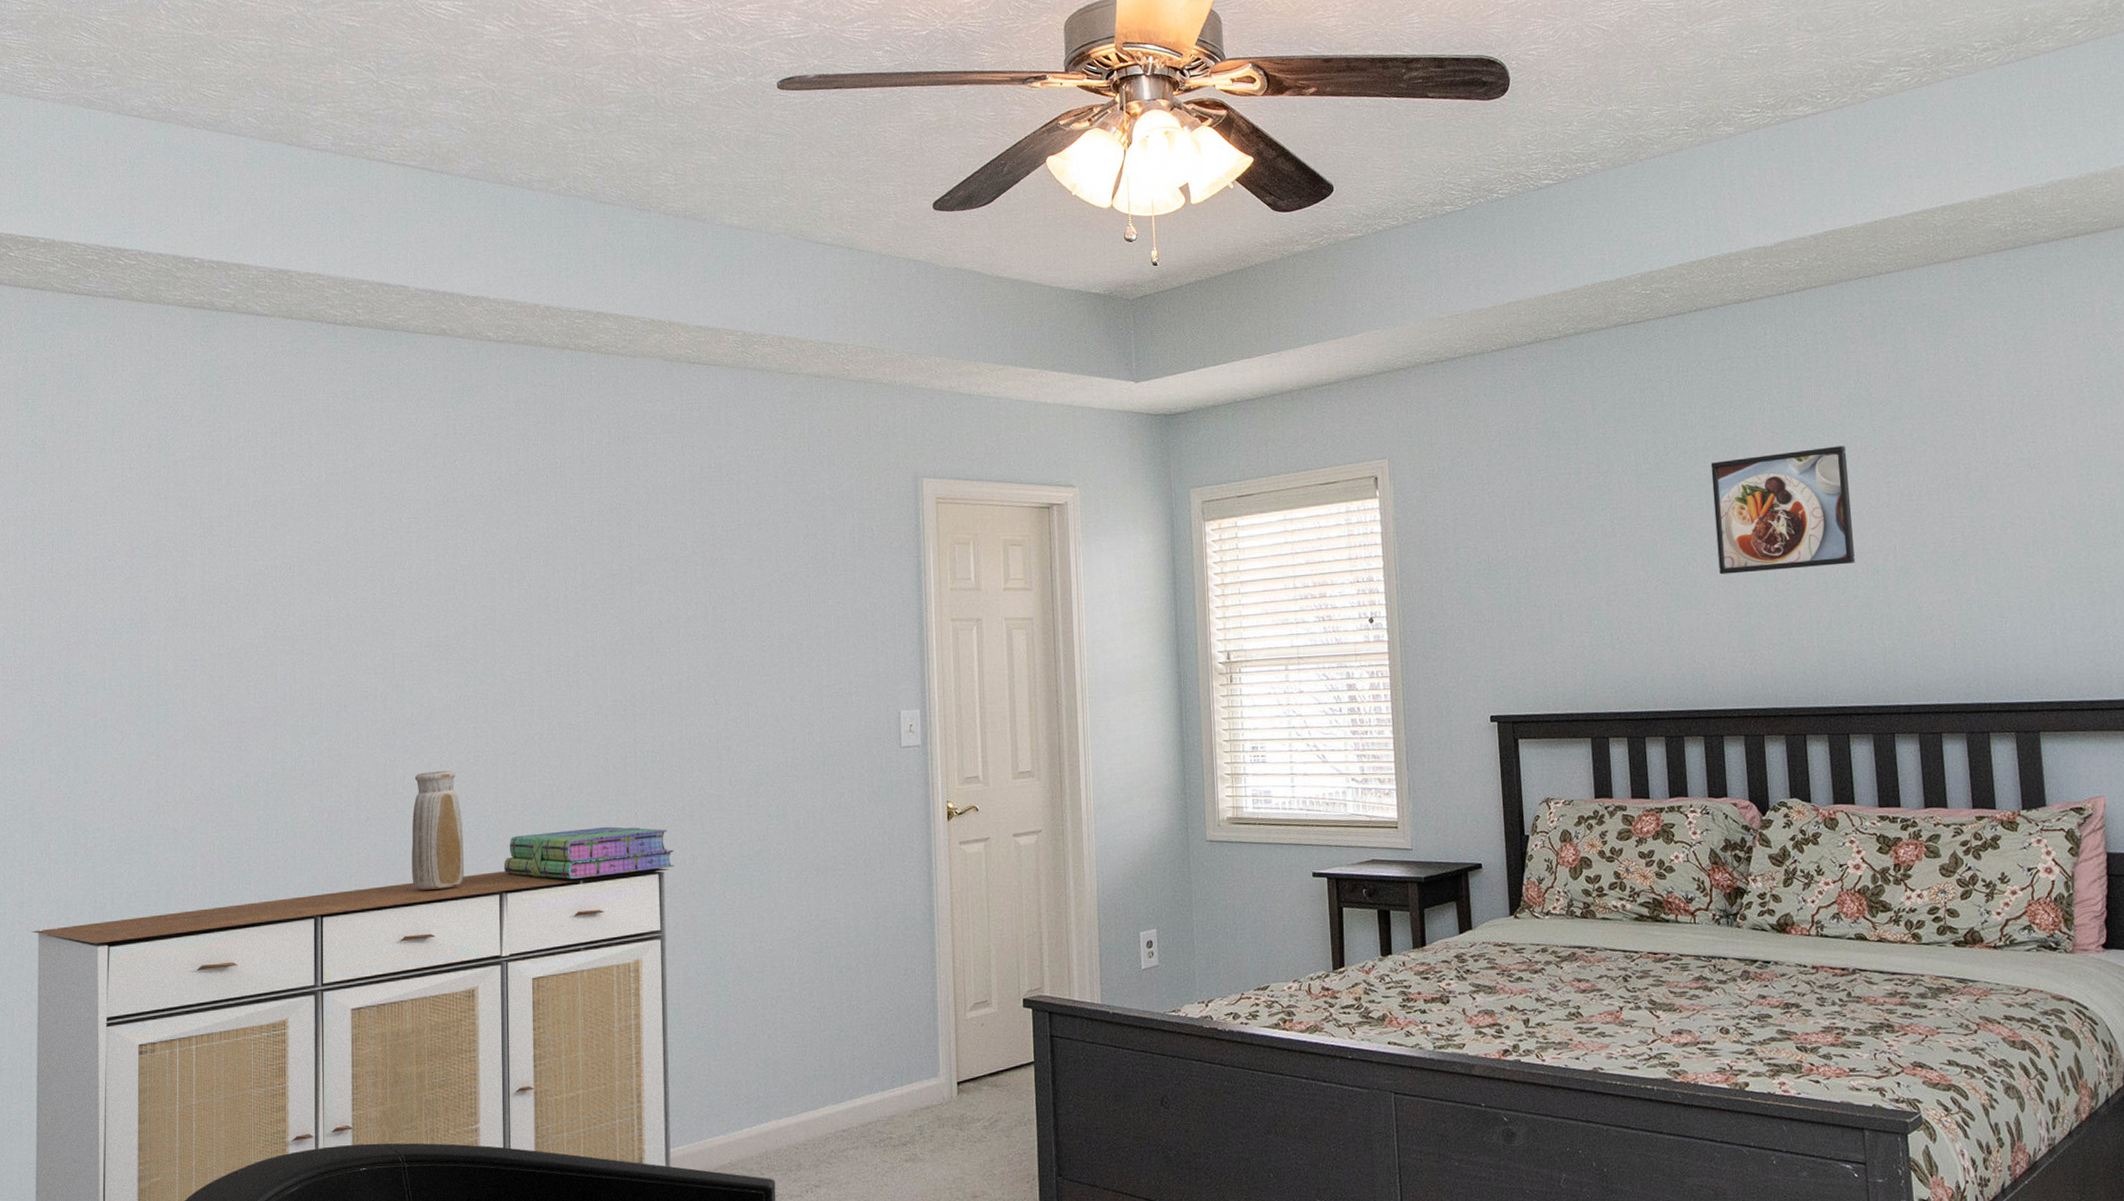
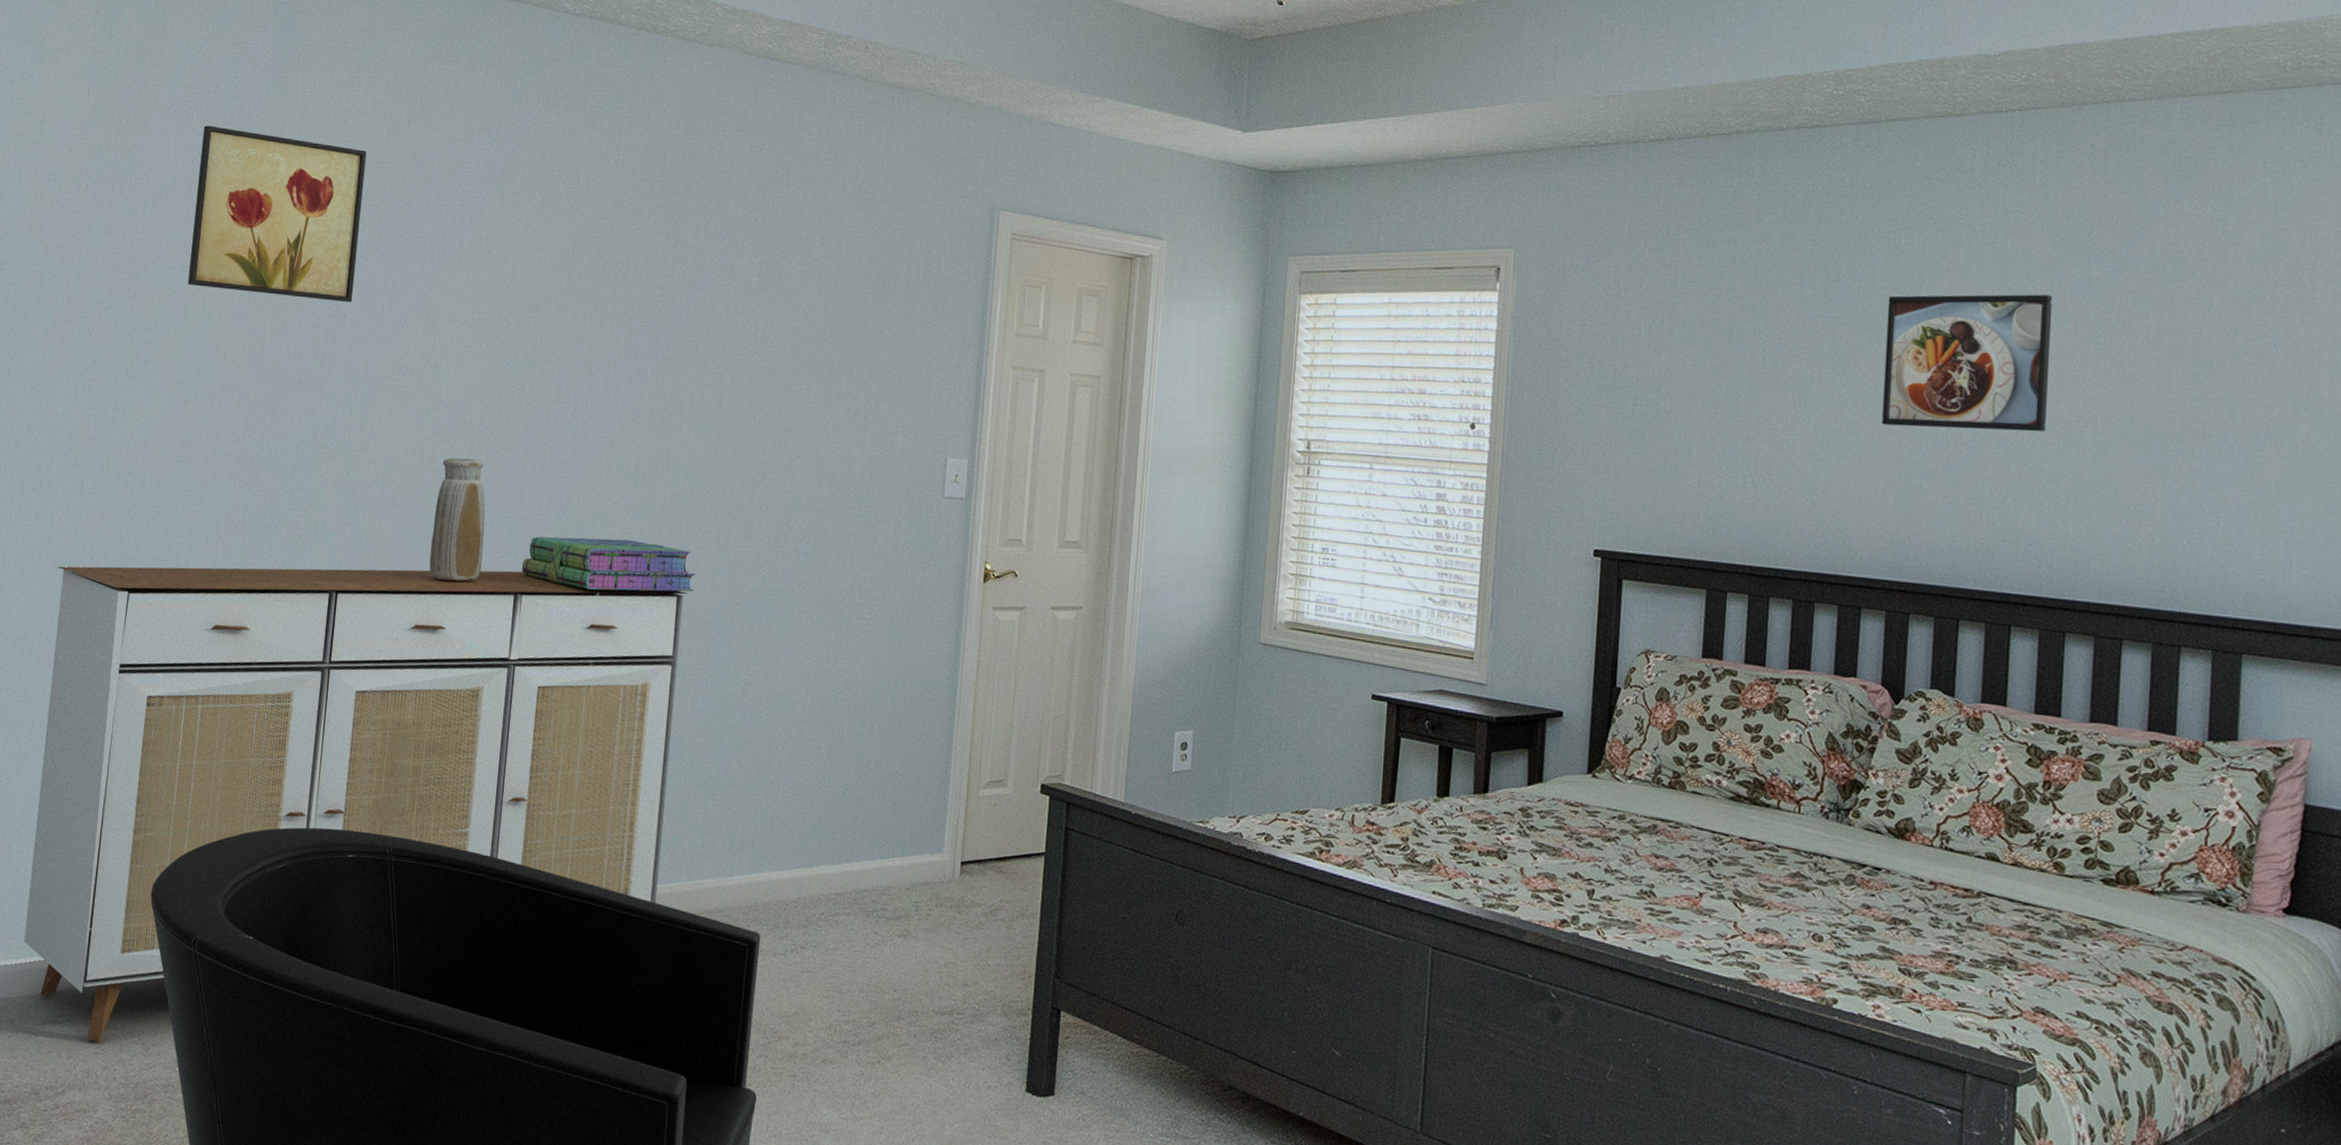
wall art: none [139,484,308,641] -> present [188,125,367,302]

